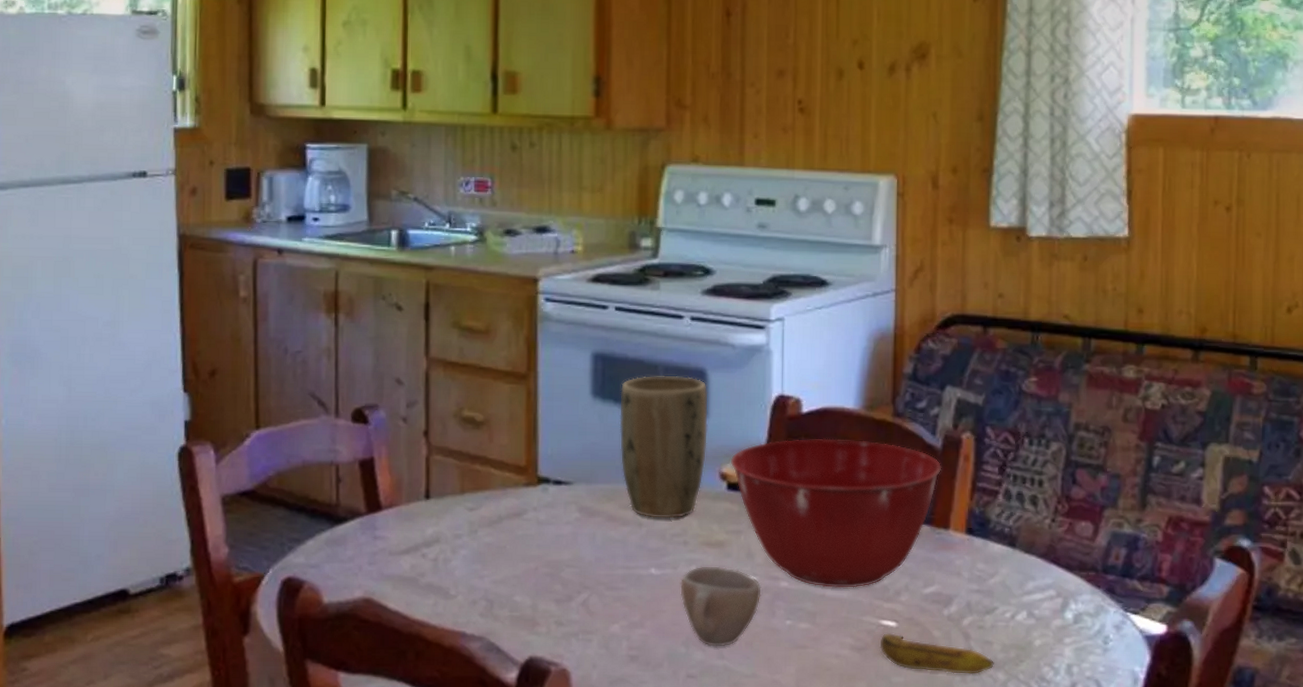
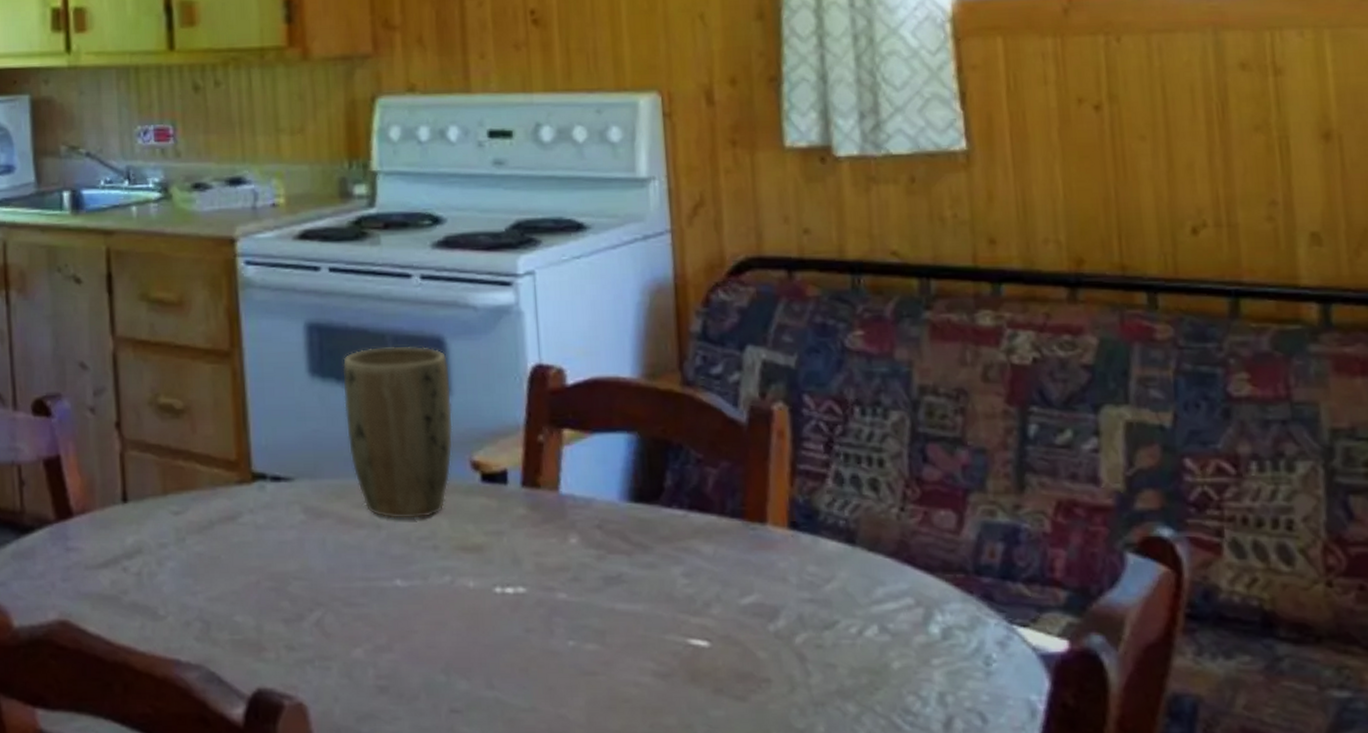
cup: present [680,566,761,647] -> none [433,575,535,674]
mixing bowl: present [730,438,942,588] -> none [482,415,751,599]
banana: present [879,632,994,675] -> none [689,654,841,707]

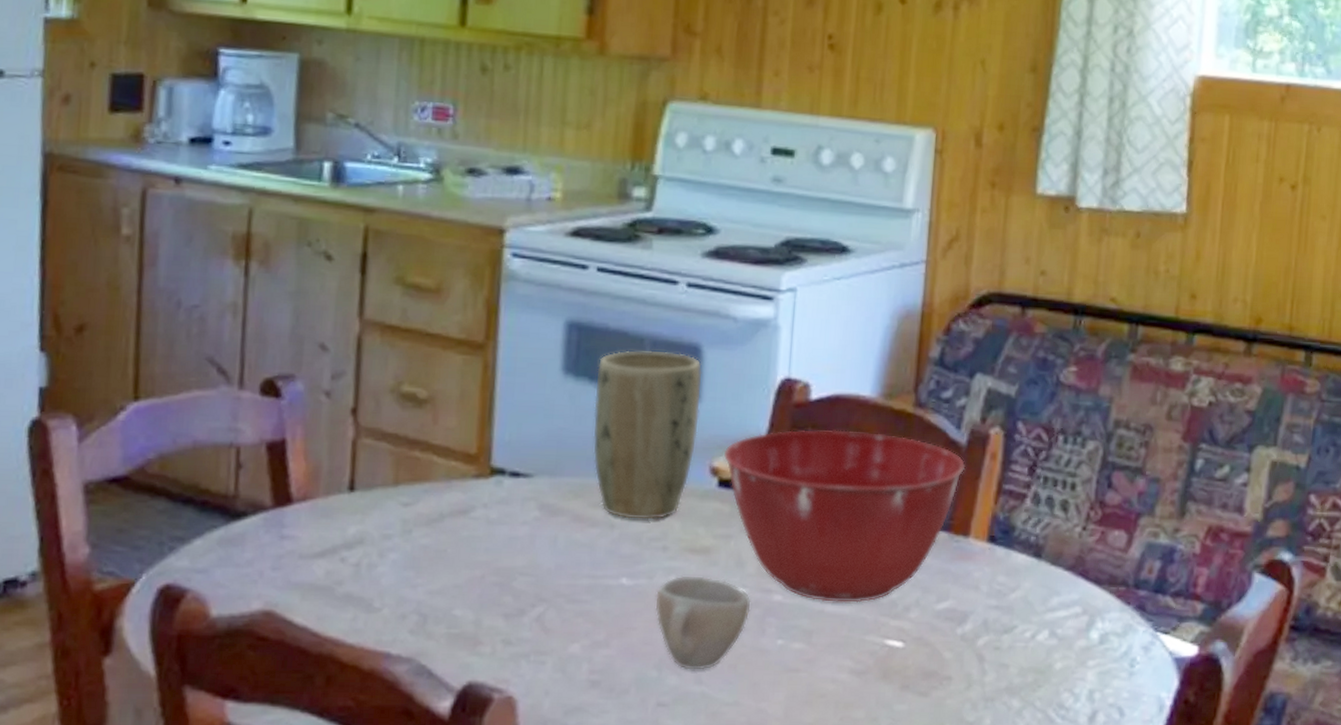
cup: none [433,575,535,674] -> present [655,575,751,670]
mixing bowl: none [482,415,751,599] -> present [723,429,966,603]

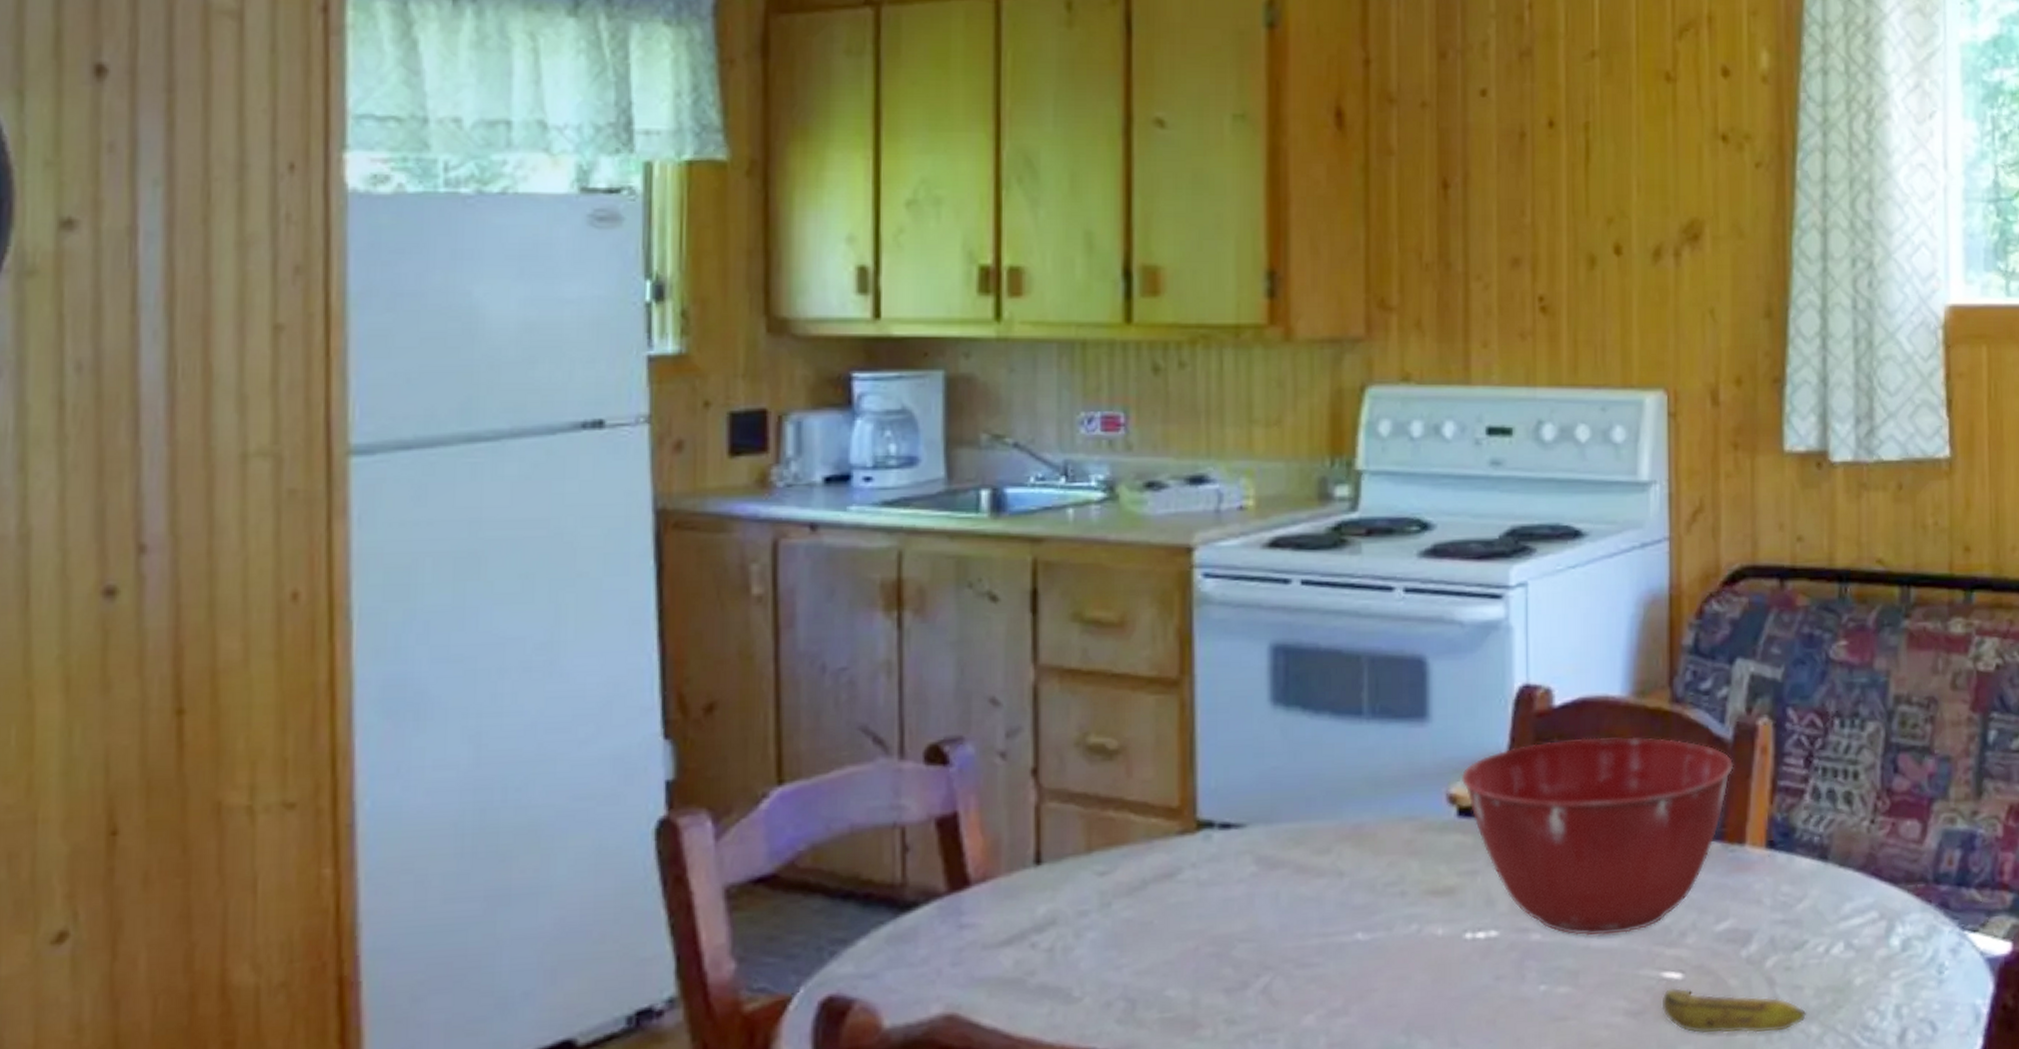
plant pot: present [593,350,702,520] -> none [1310,667,1431,864]
cup: present [655,575,751,670] -> none [1397,921,1506,1032]
banana: none [882,653,1010,702] -> present [1661,987,1806,1034]

